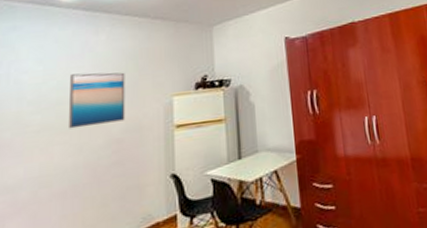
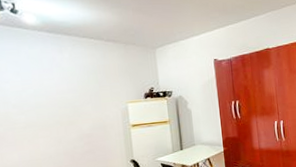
wall art: present [67,72,125,129] -> none [44,84,92,126]

